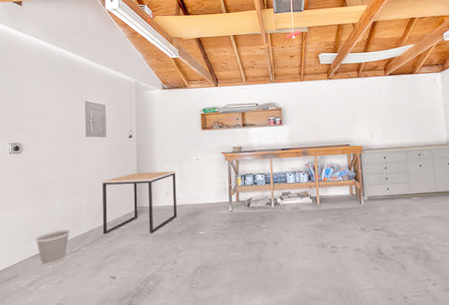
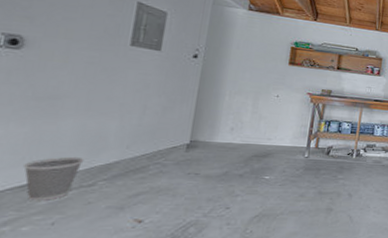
side table: present [101,171,177,235] -> none [133,100,248,174]

